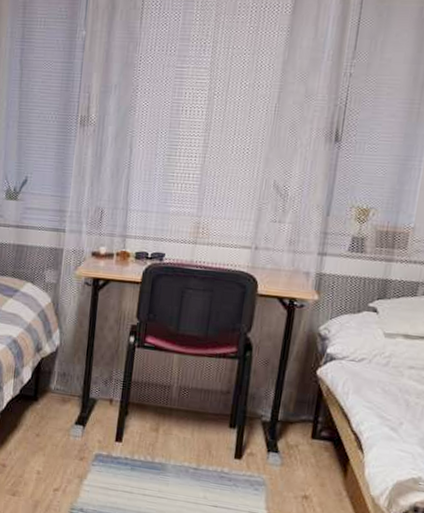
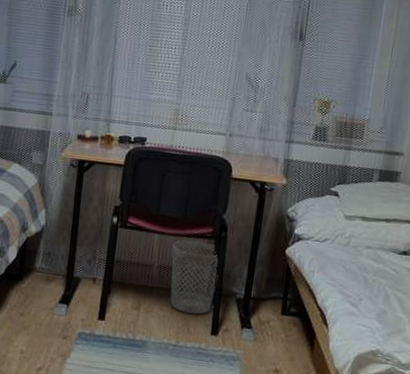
wastebasket: none [190,360,243,437] -> present [170,240,219,315]

